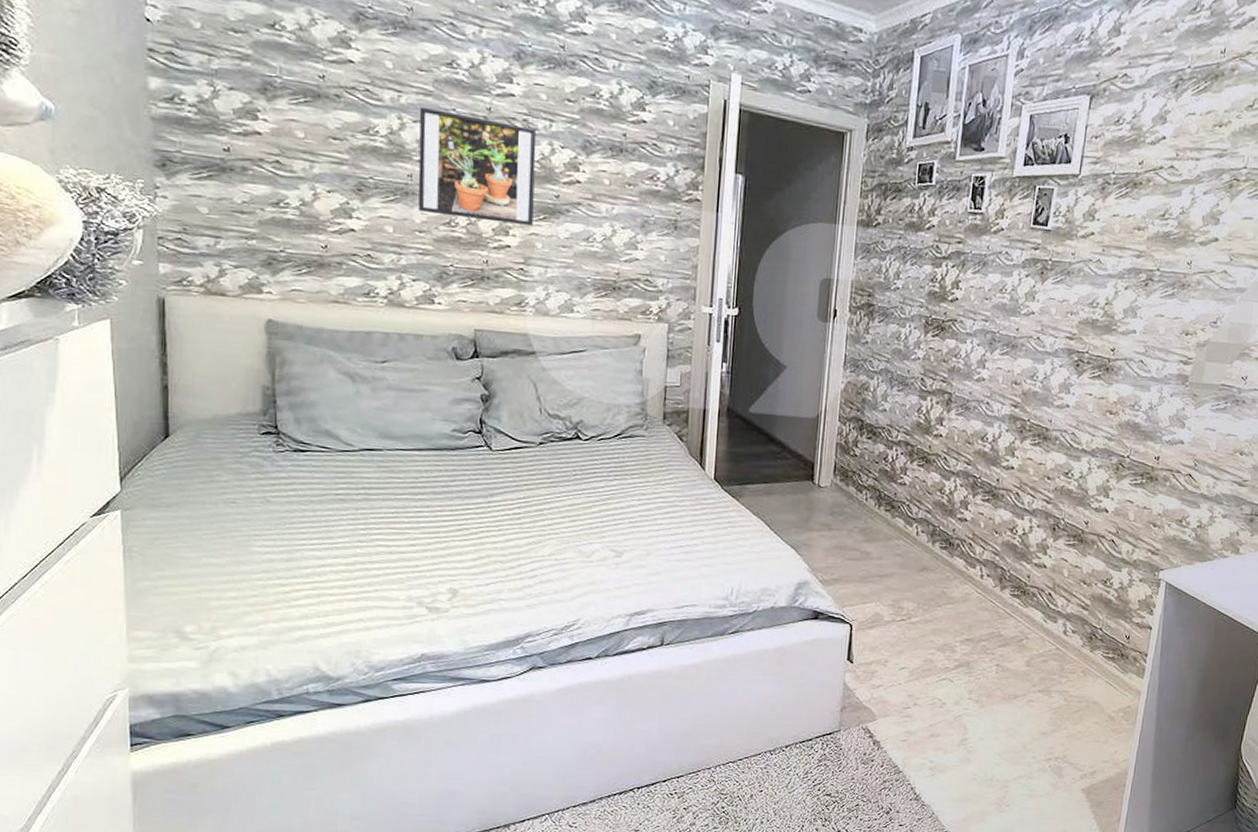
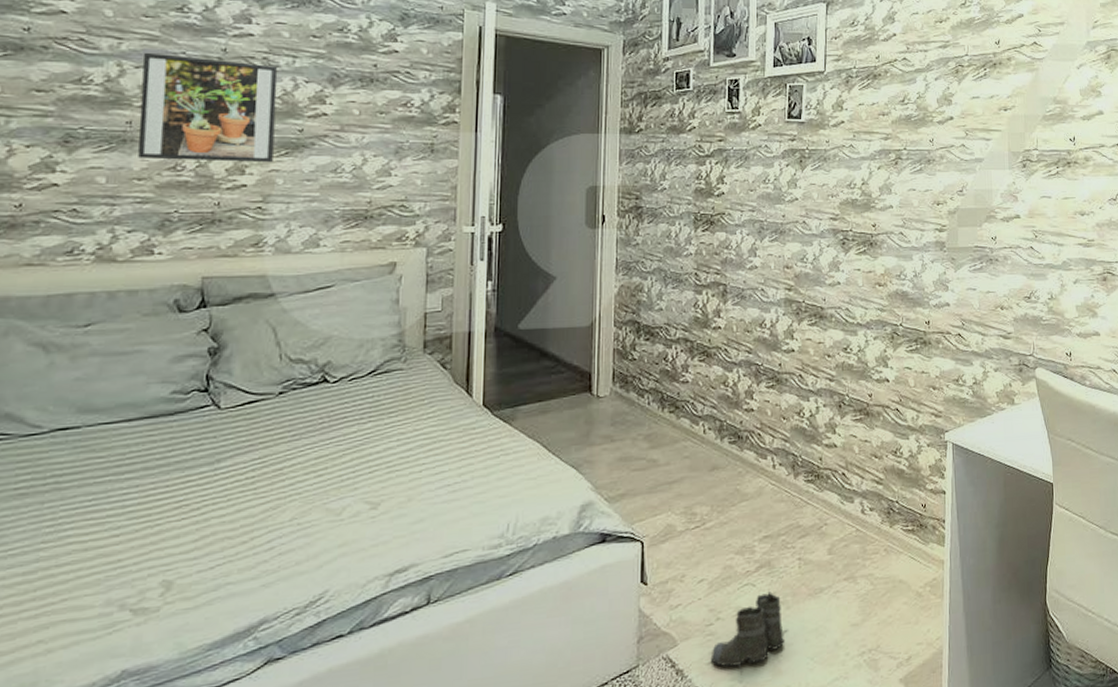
boots: none [905,689,980,757] -> present [710,591,788,676]

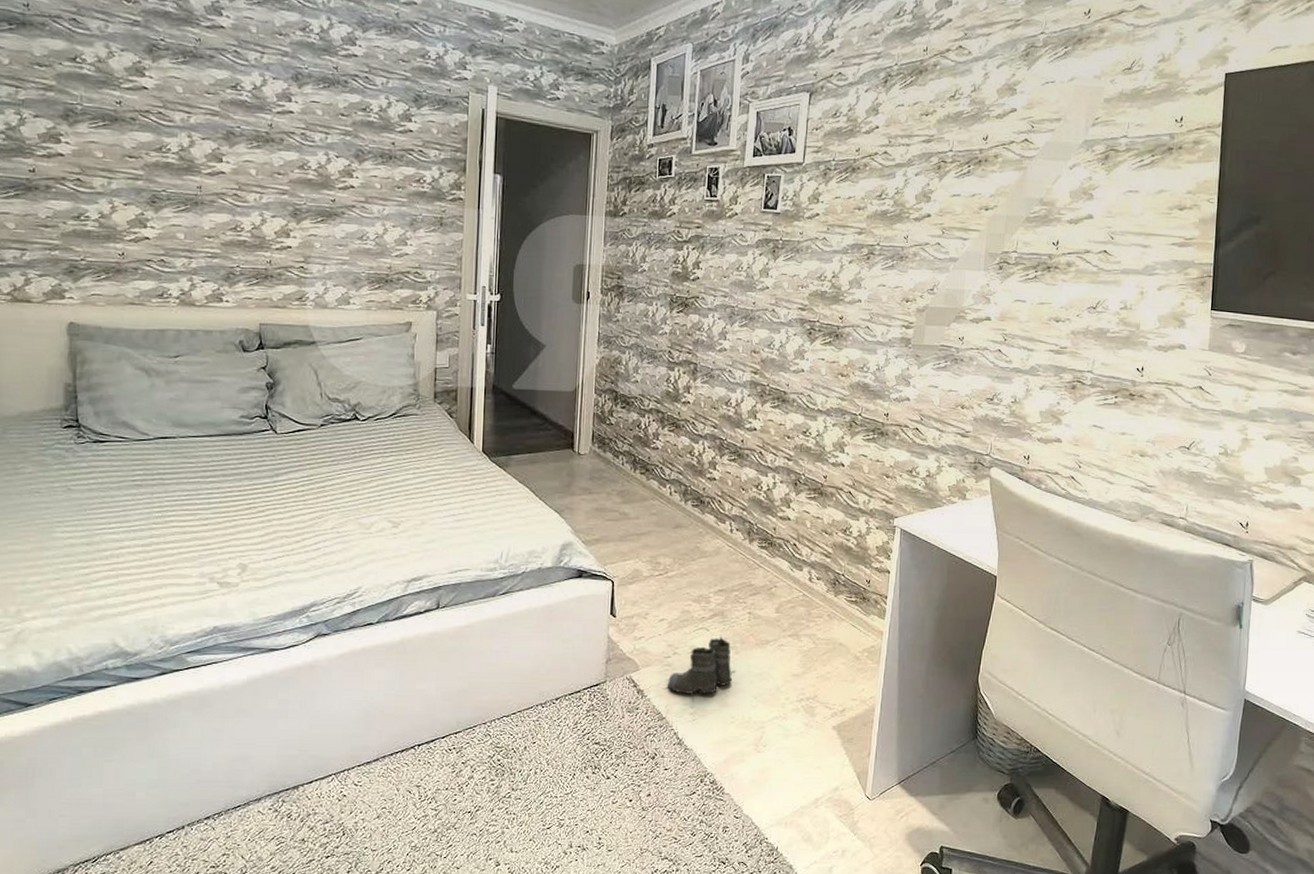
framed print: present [138,52,278,163] -> none [206,125,314,229]

